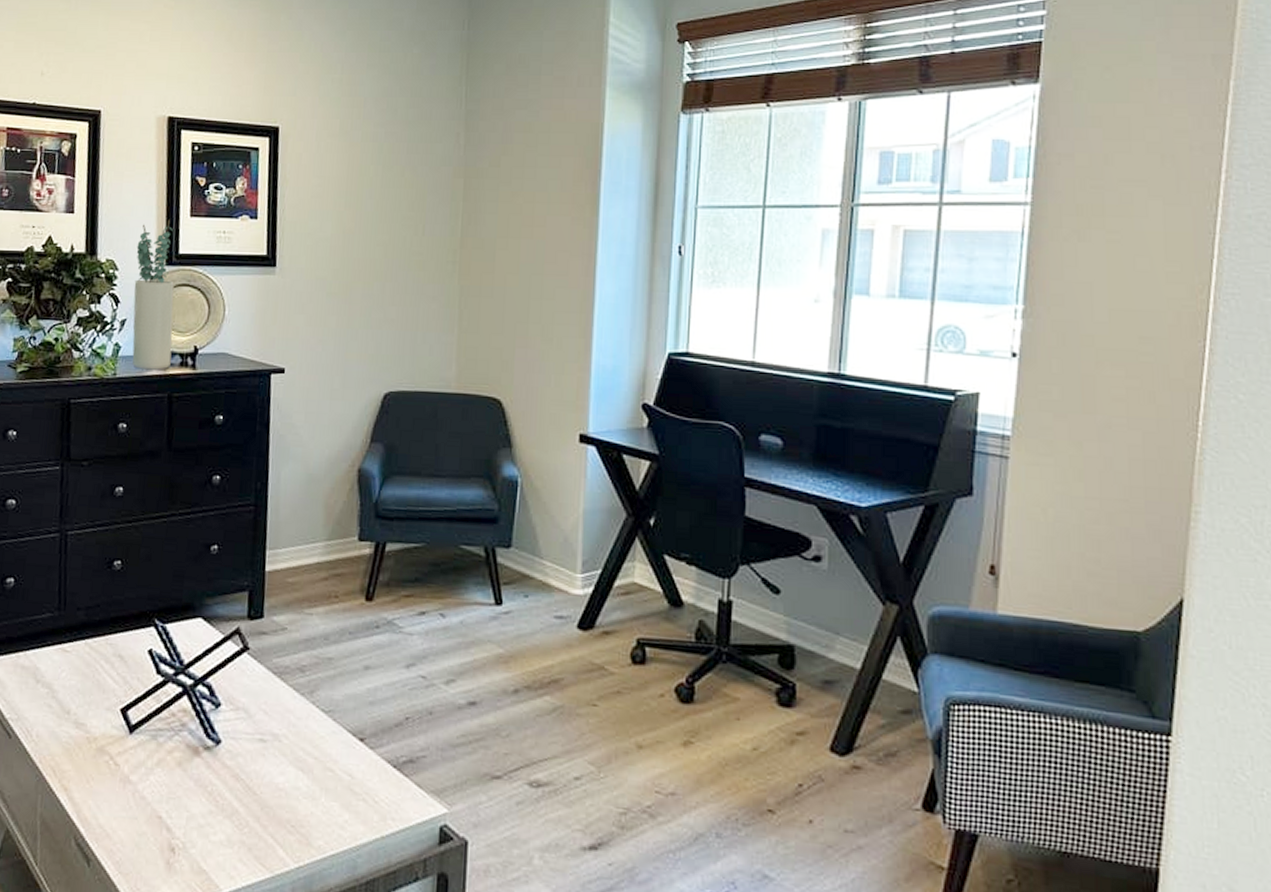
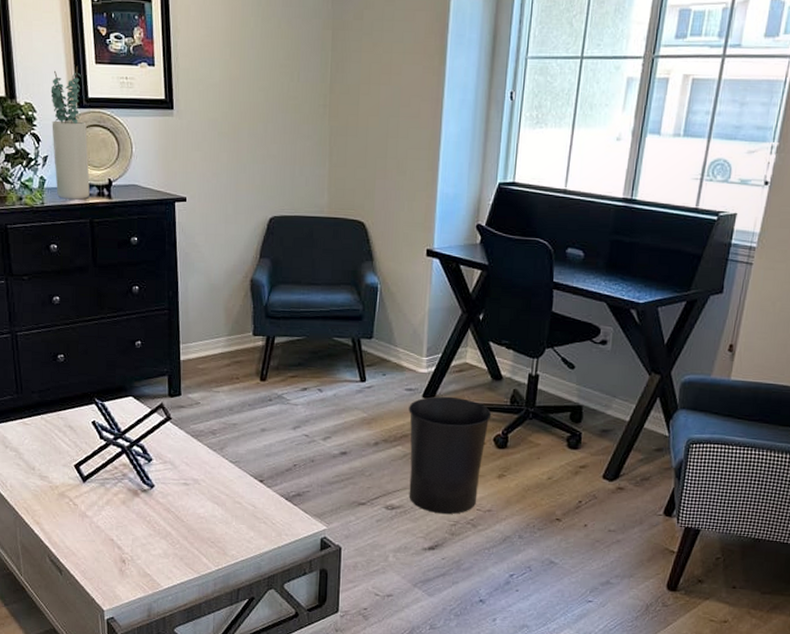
waste bin: none [559,627,671,797] -> present [409,396,492,514]

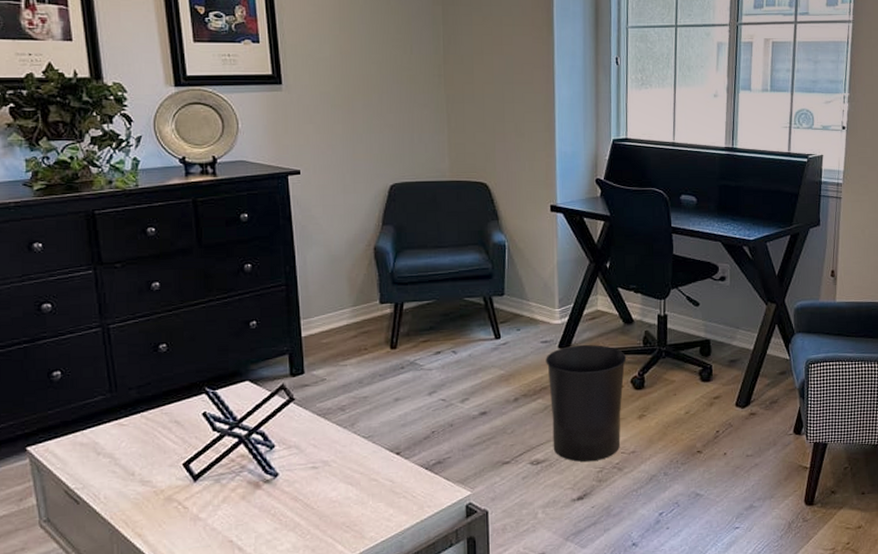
vase: present [51,66,91,200] -> none [143,44,193,180]

